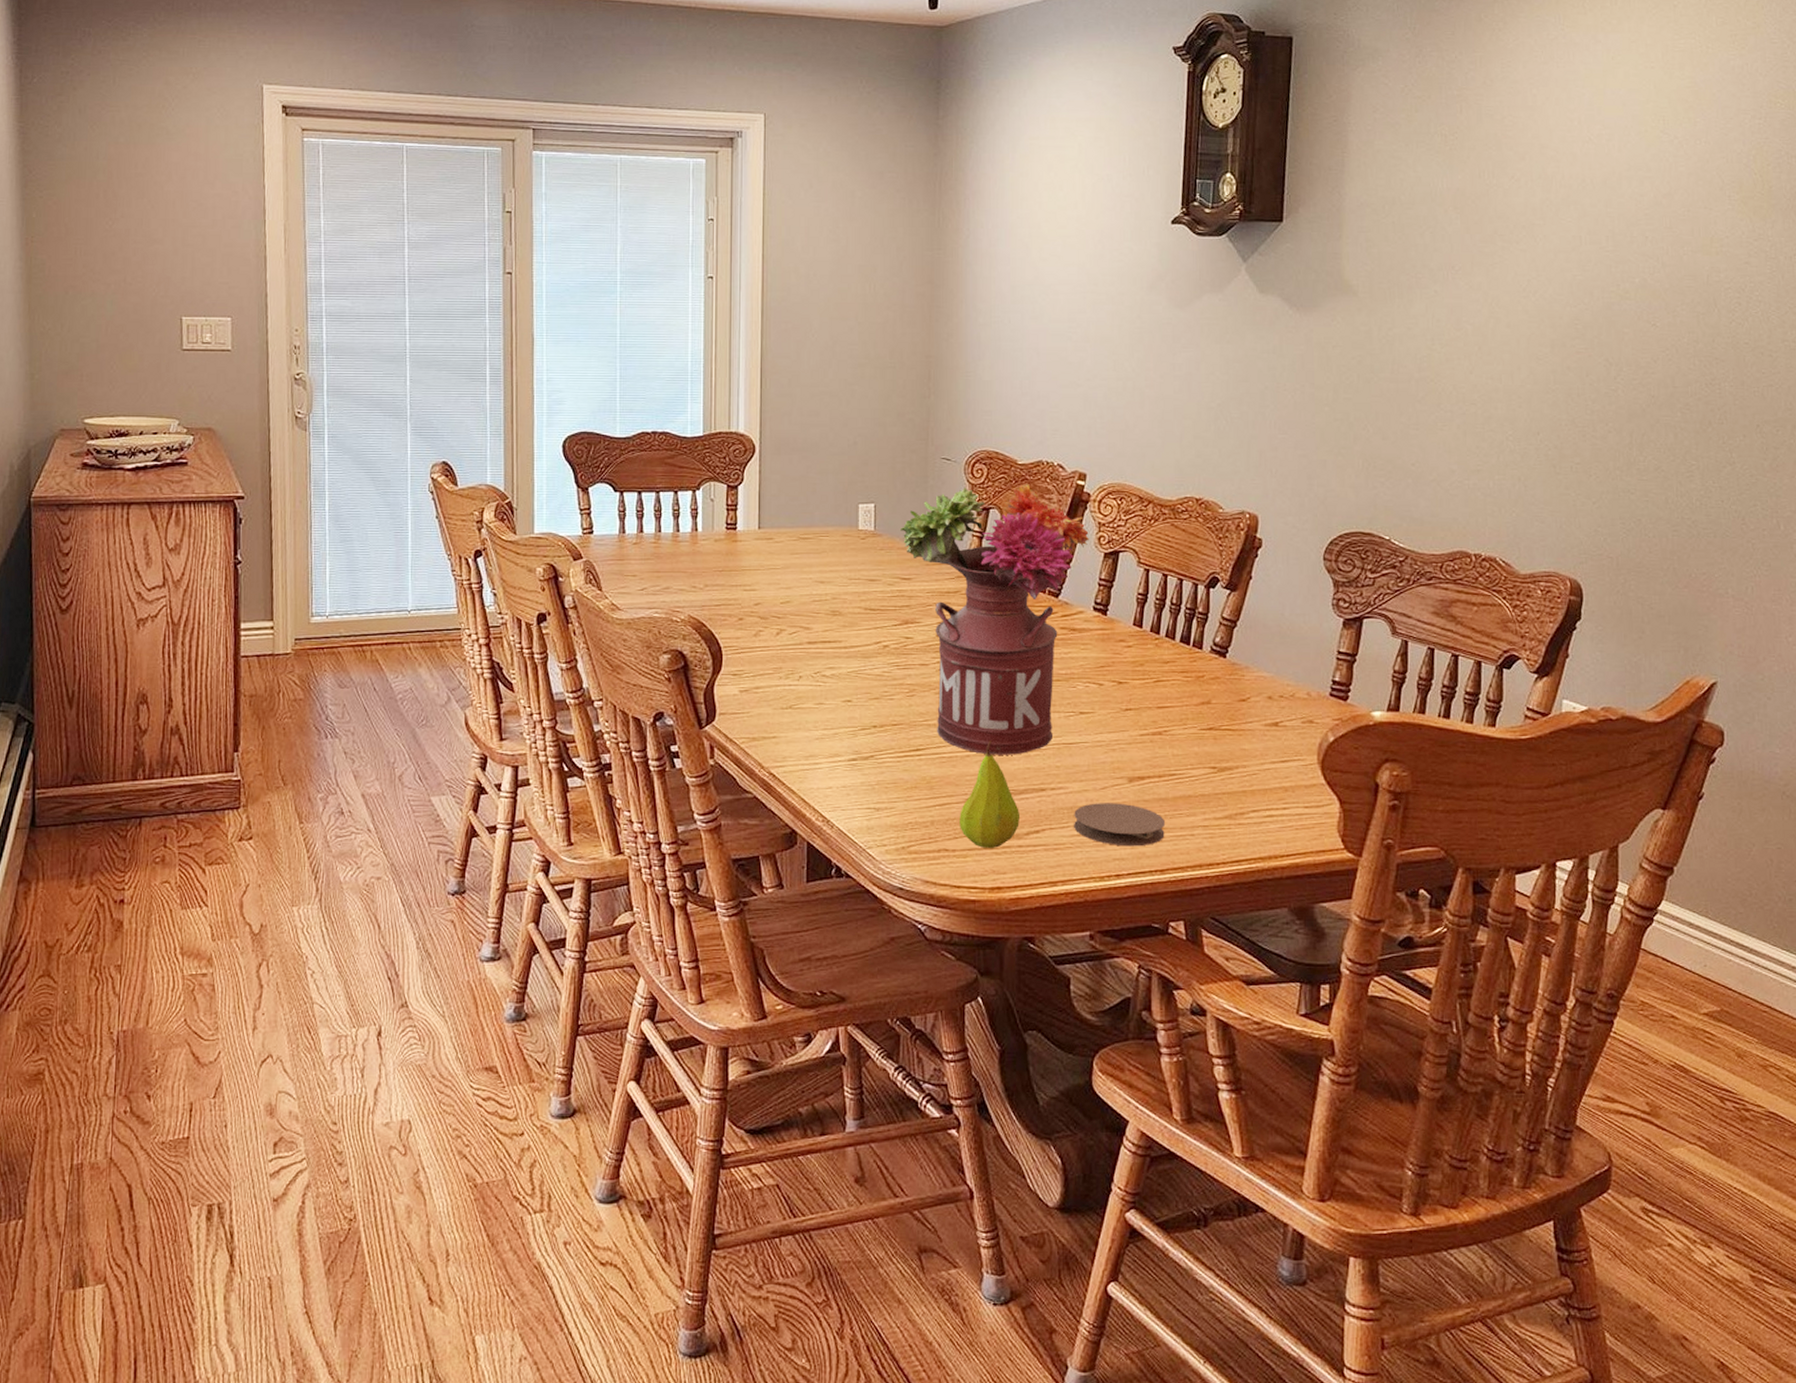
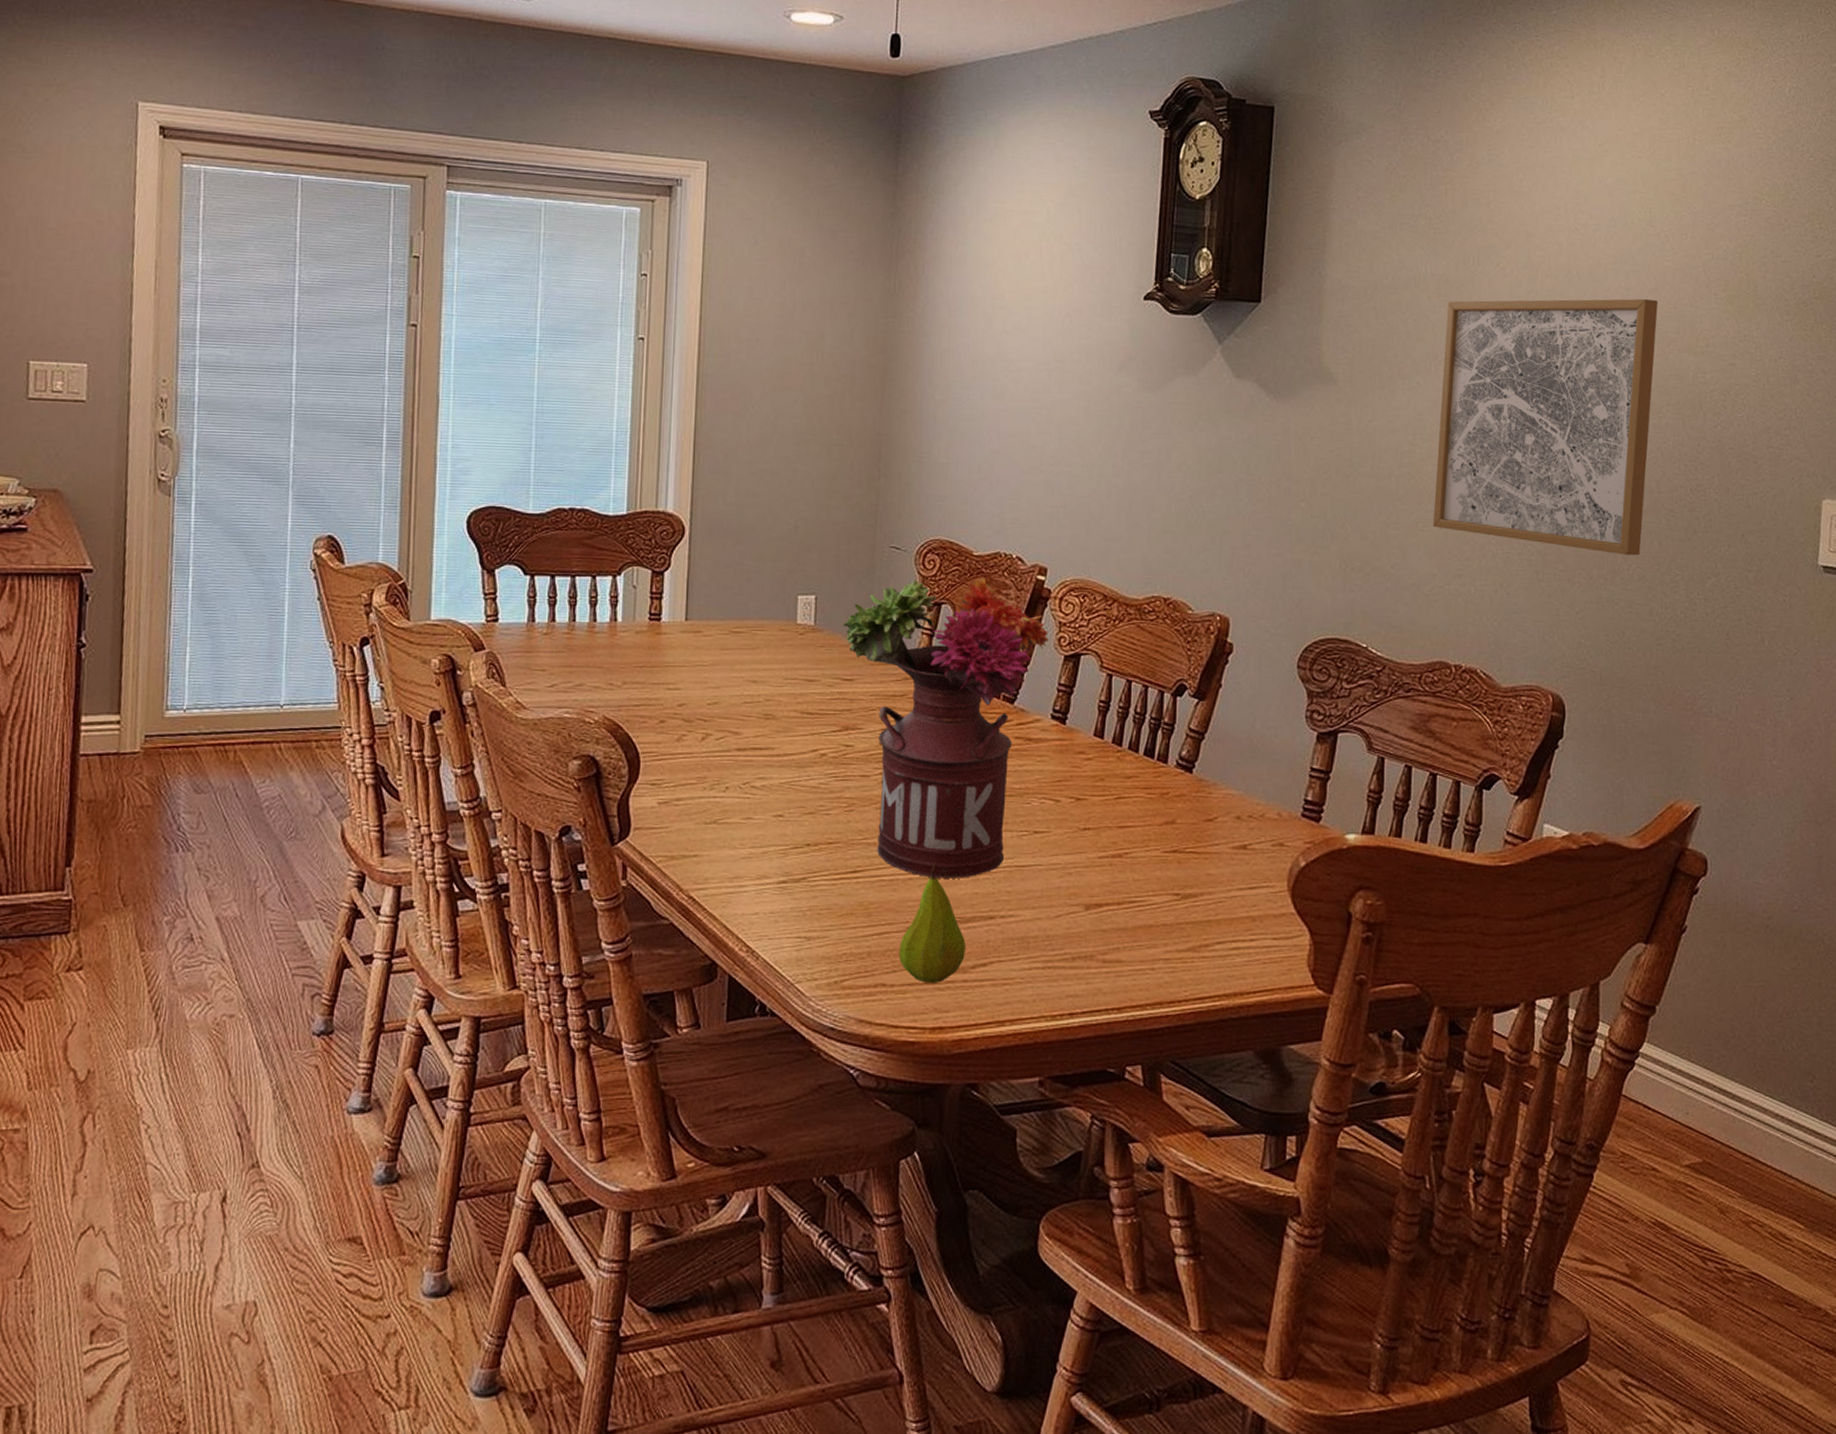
coaster: present [1074,803,1165,847] -> none [1025,933,1123,982]
wall art: none [1452,203,1672,448] -> present [1433,298,1658,556]

